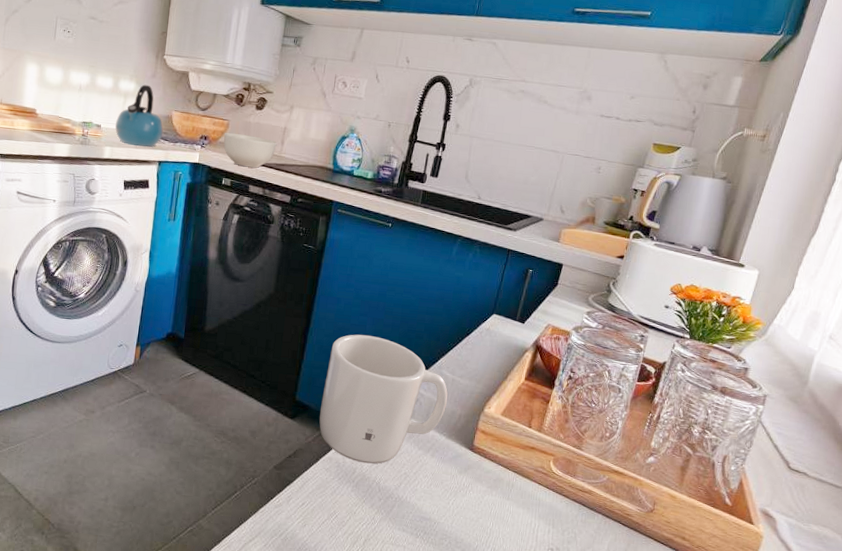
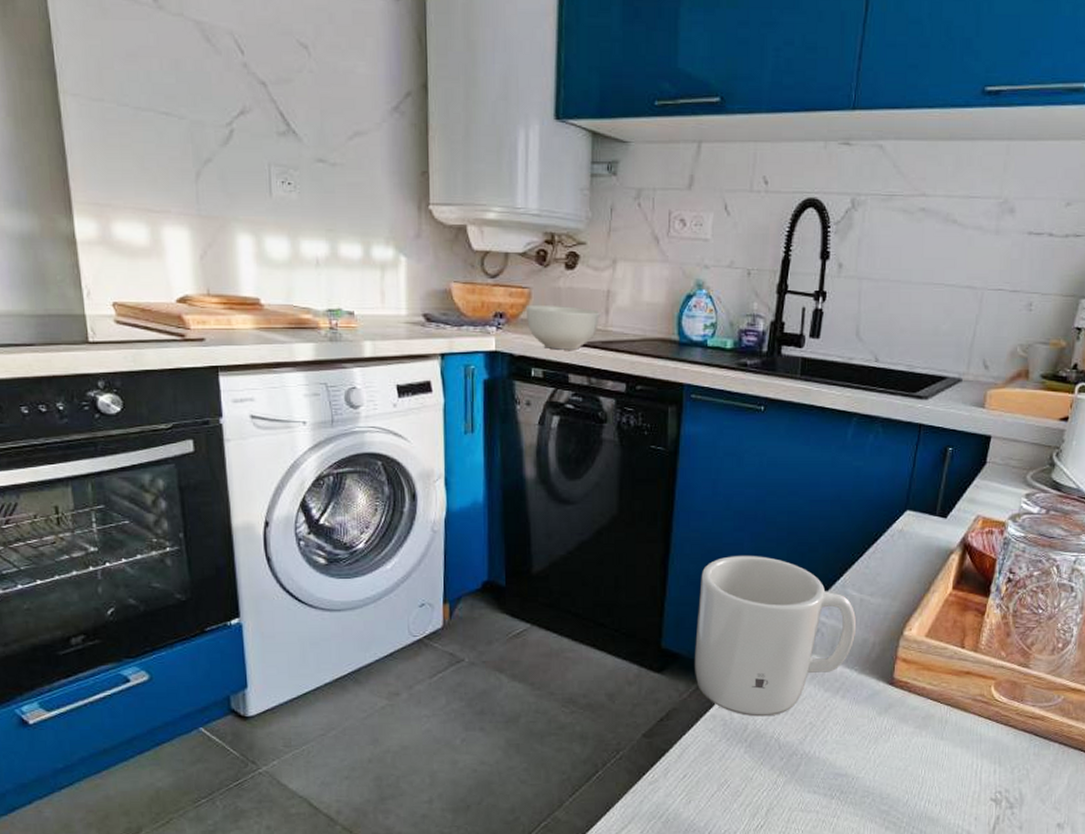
kettle: present [115,84,164,147] -> none [374,249,442,335]

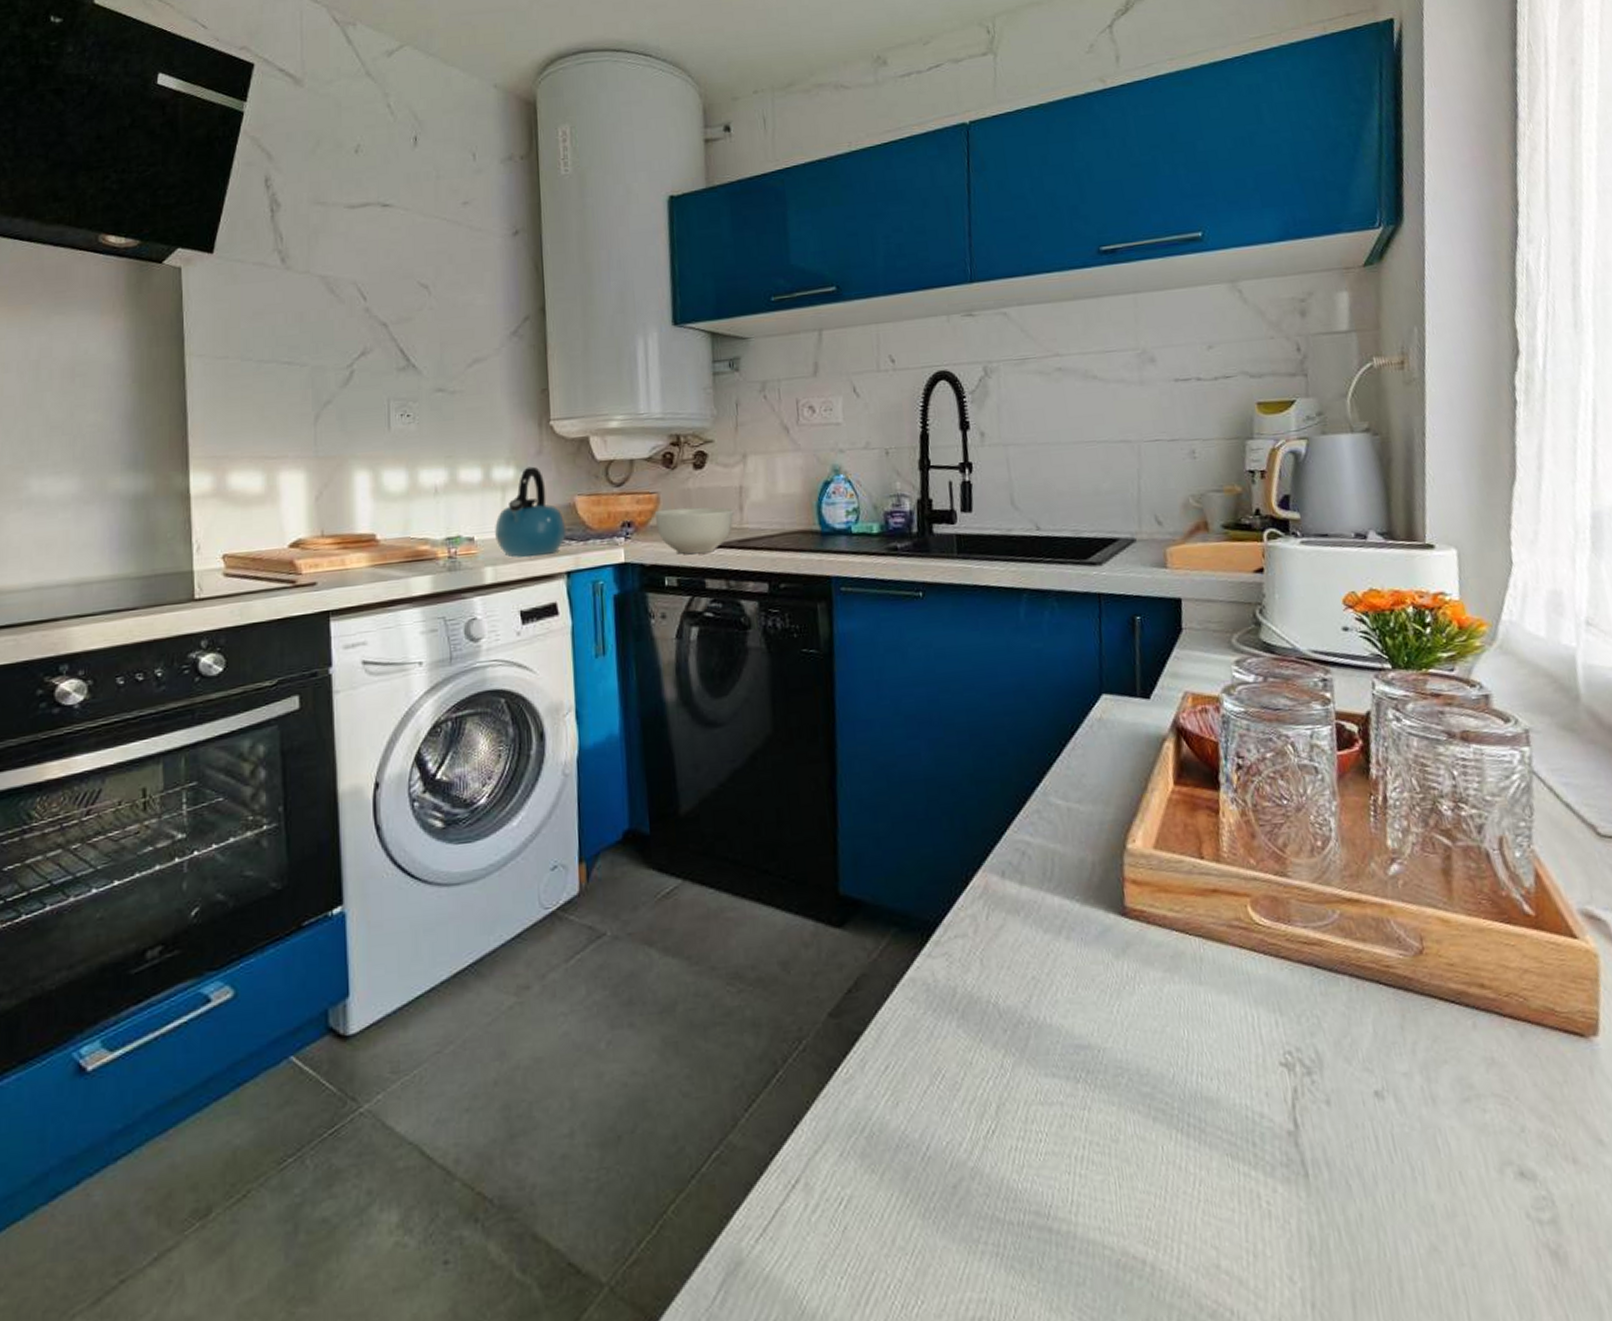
kettle: none [374,249,442,335] -> present [495,466,567,557]
mug: present [694,555,857,717] -> none [875,766,1070,976]

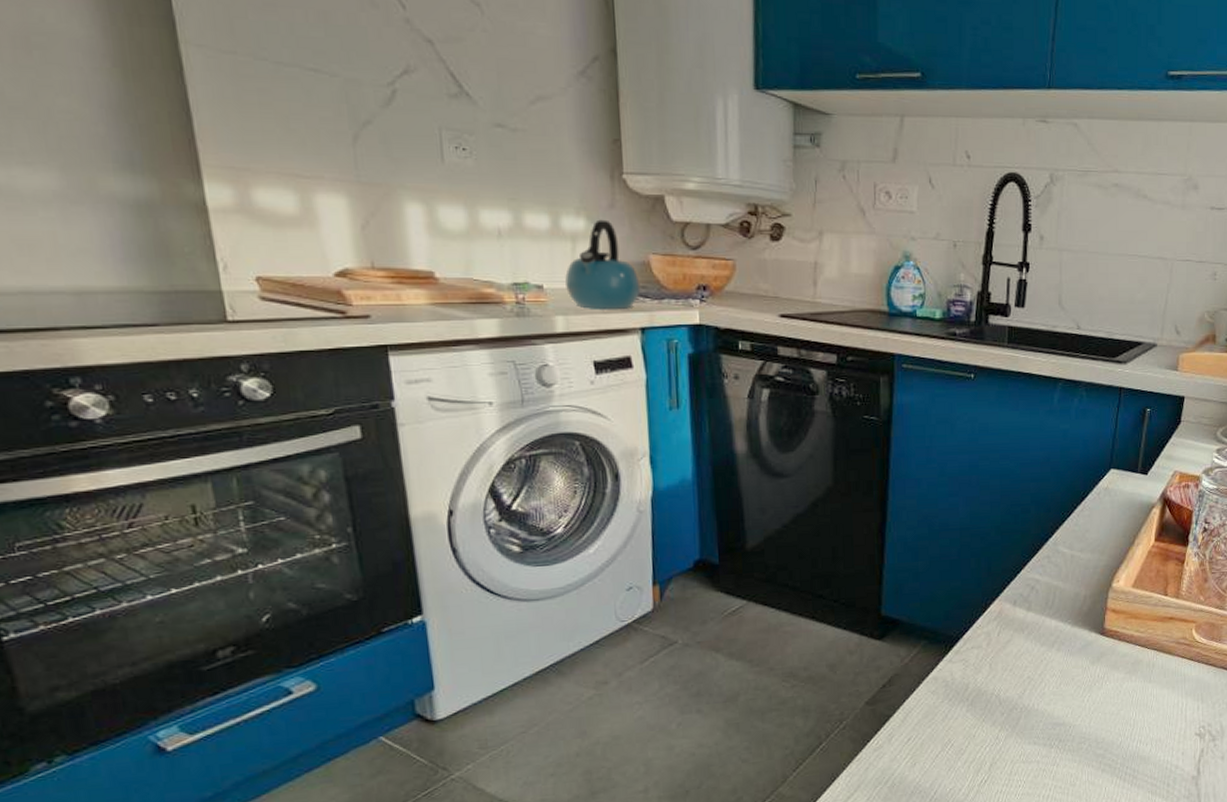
bowl: present [654,507,734,555] -> none [730,276,808,322]

